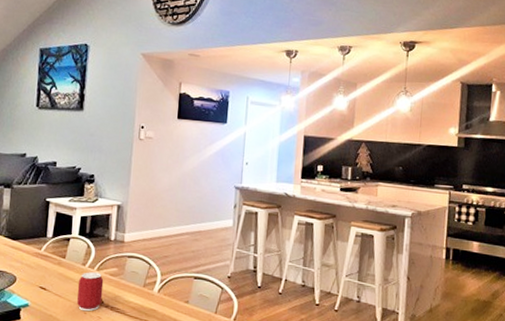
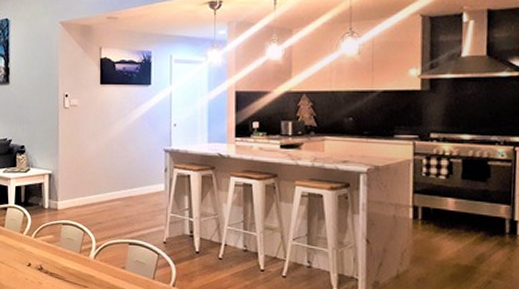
pop: present [77,272,104,312] -> none [17,239,42,277]

